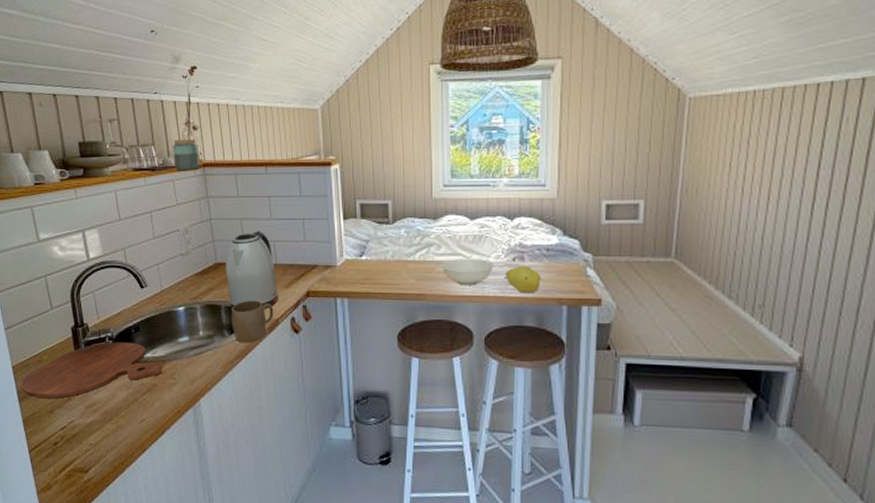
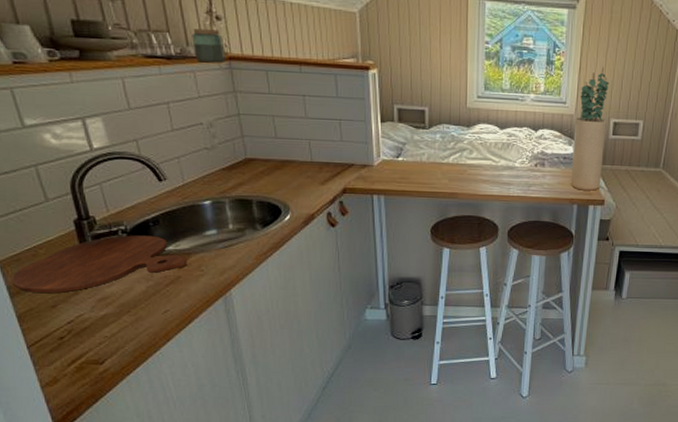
kettle: present [225,231,278,309] -> none [256,129,314,204]
mug: present [231,300,274,344] -> none [264,195,310,236]
bowl: present [442,259,494,285] -> none [473,163,519,186]
fruit: present [505,265,541,293] -> none [527,170,558,194]
vase: none [557,141,597,288] -> present [571,67,609,191]

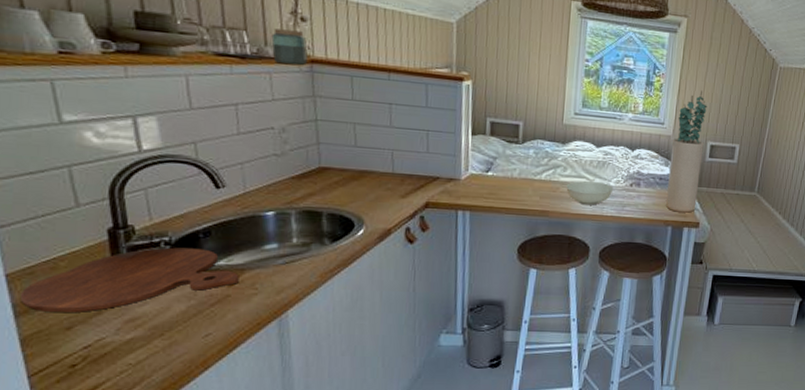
bowl: none [473,163,519,186] -> present [566,181,614,205]

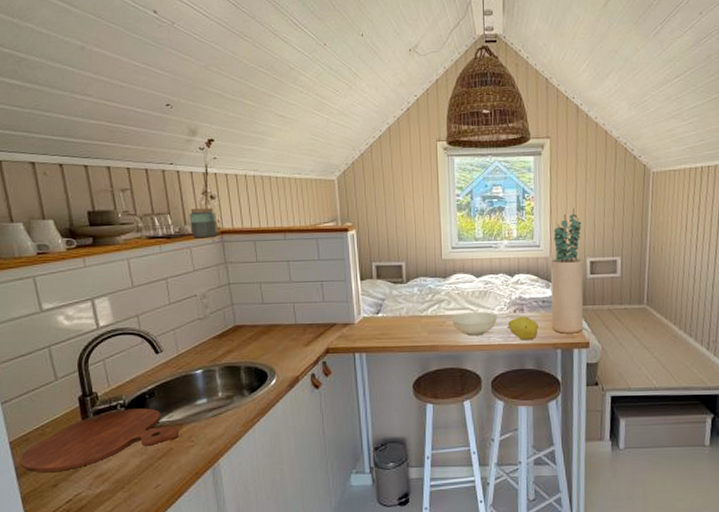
fruit: none [622,190,653,215] -> present [507,316,538,340]

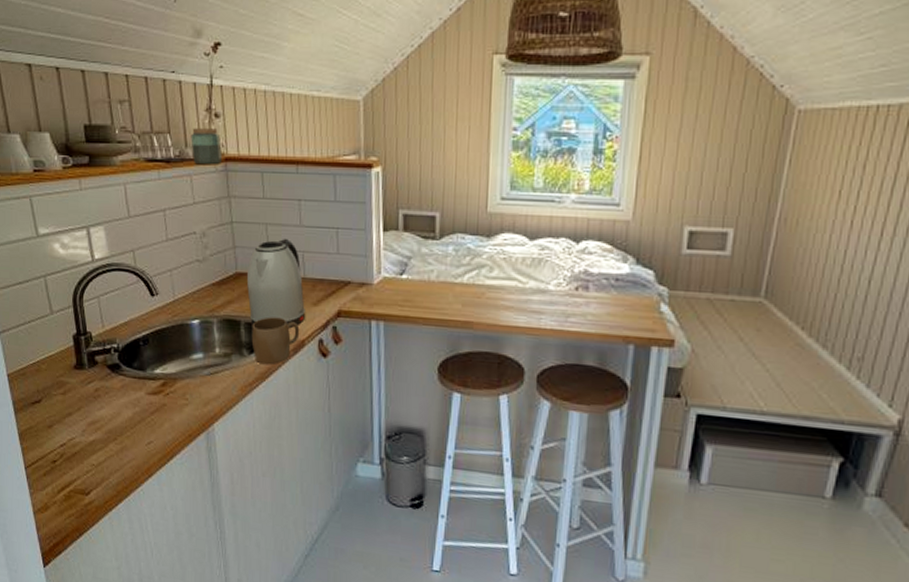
cutting board: present [20,408,179,473] -> none [17,354,173,413]
kettle: none [244,294,298,368] -> present [246,239,305,328]
mug: none [251,359,294,402] -> present [251,317,300,366]
bowl: present [452,312,498,336] -> none [493,284,554,315]
fruit: present [507,316,538,340] -> none [565,295,607,328]
vase: present [550,208,584,334] -> none [626,155,682,327]

